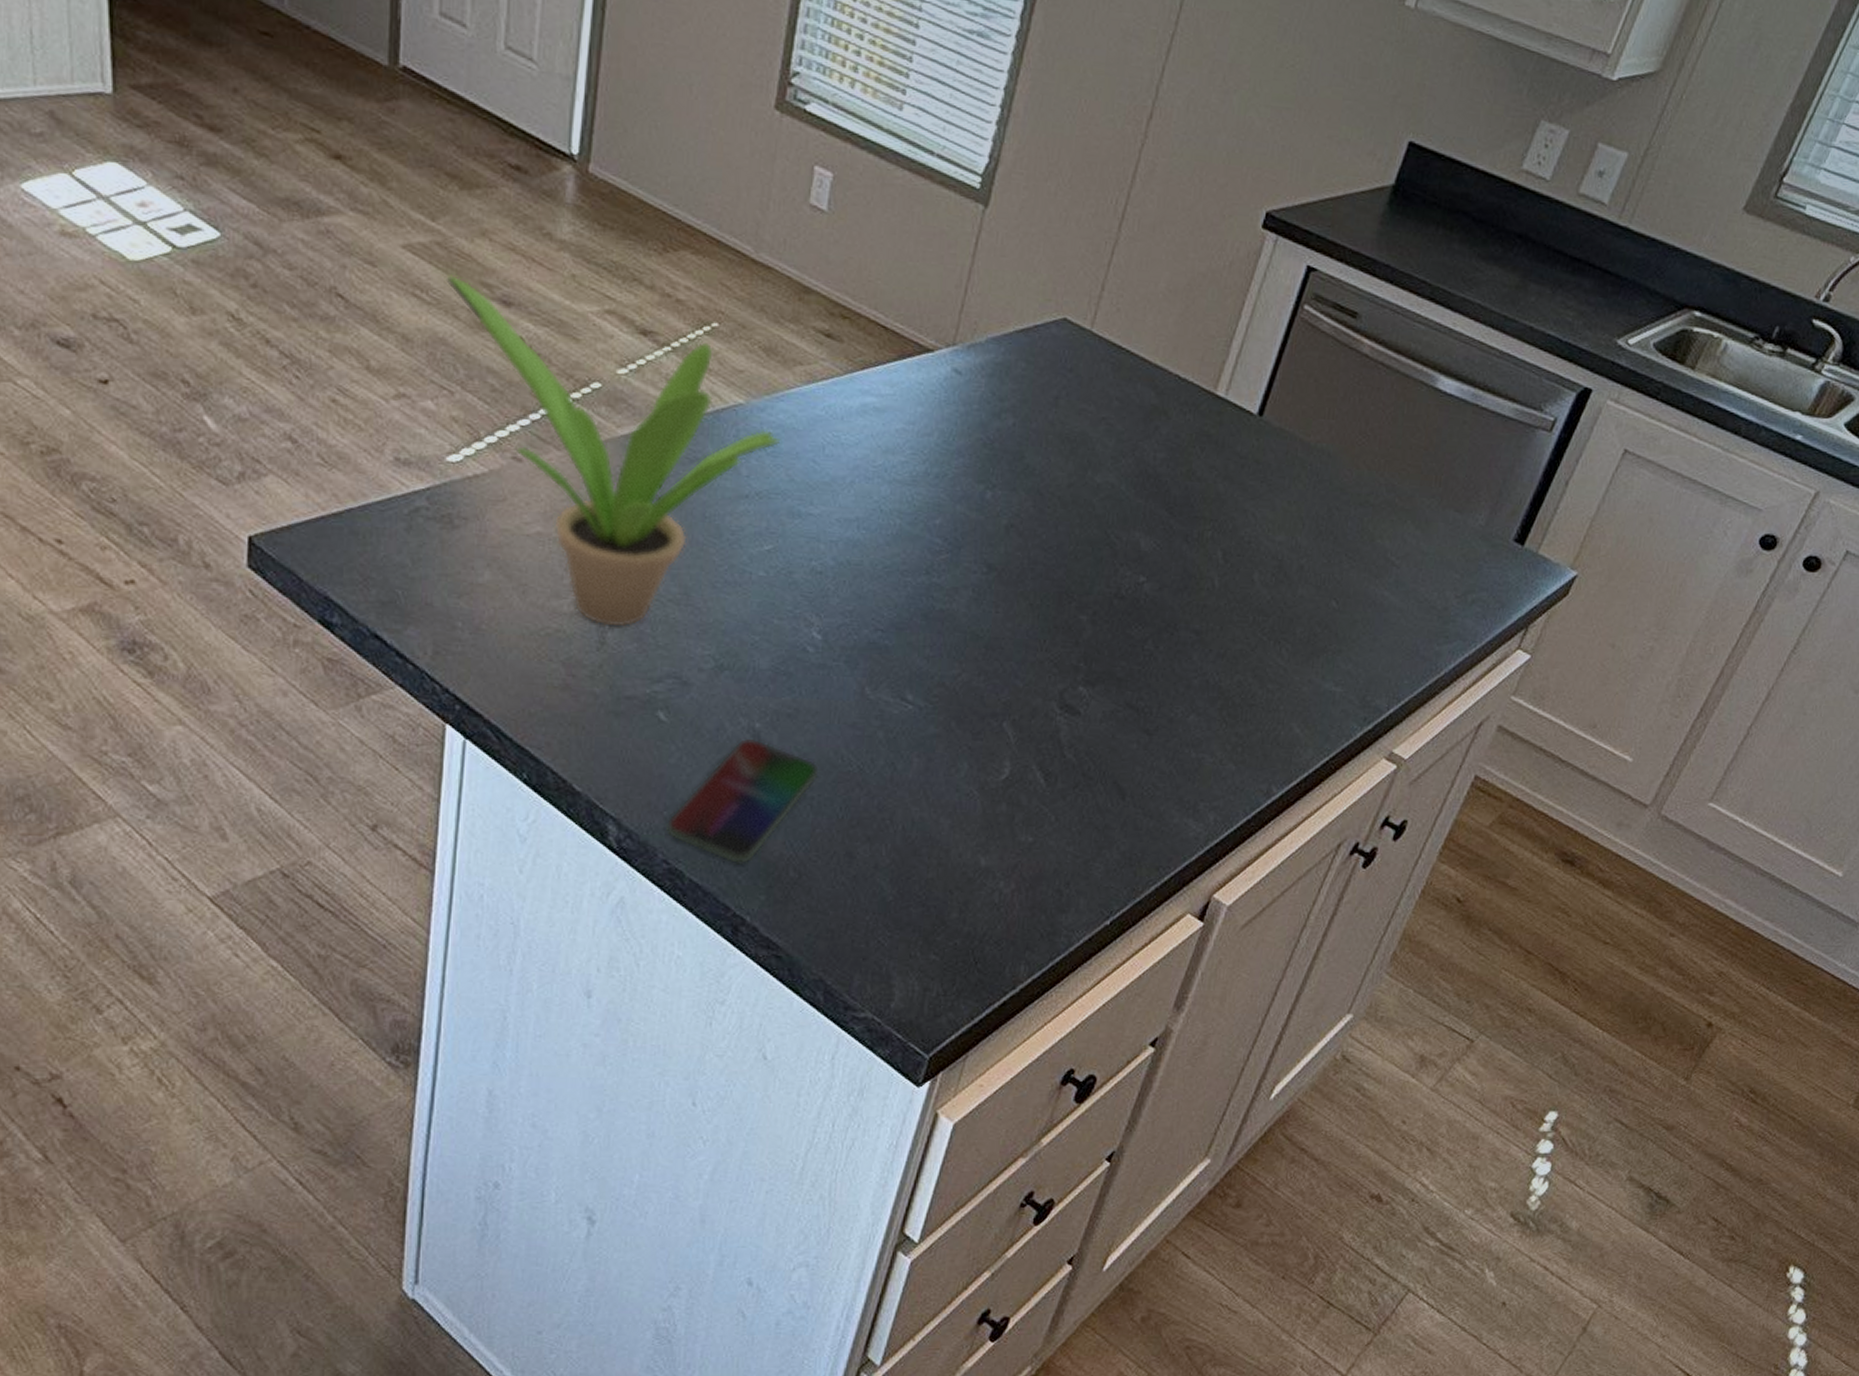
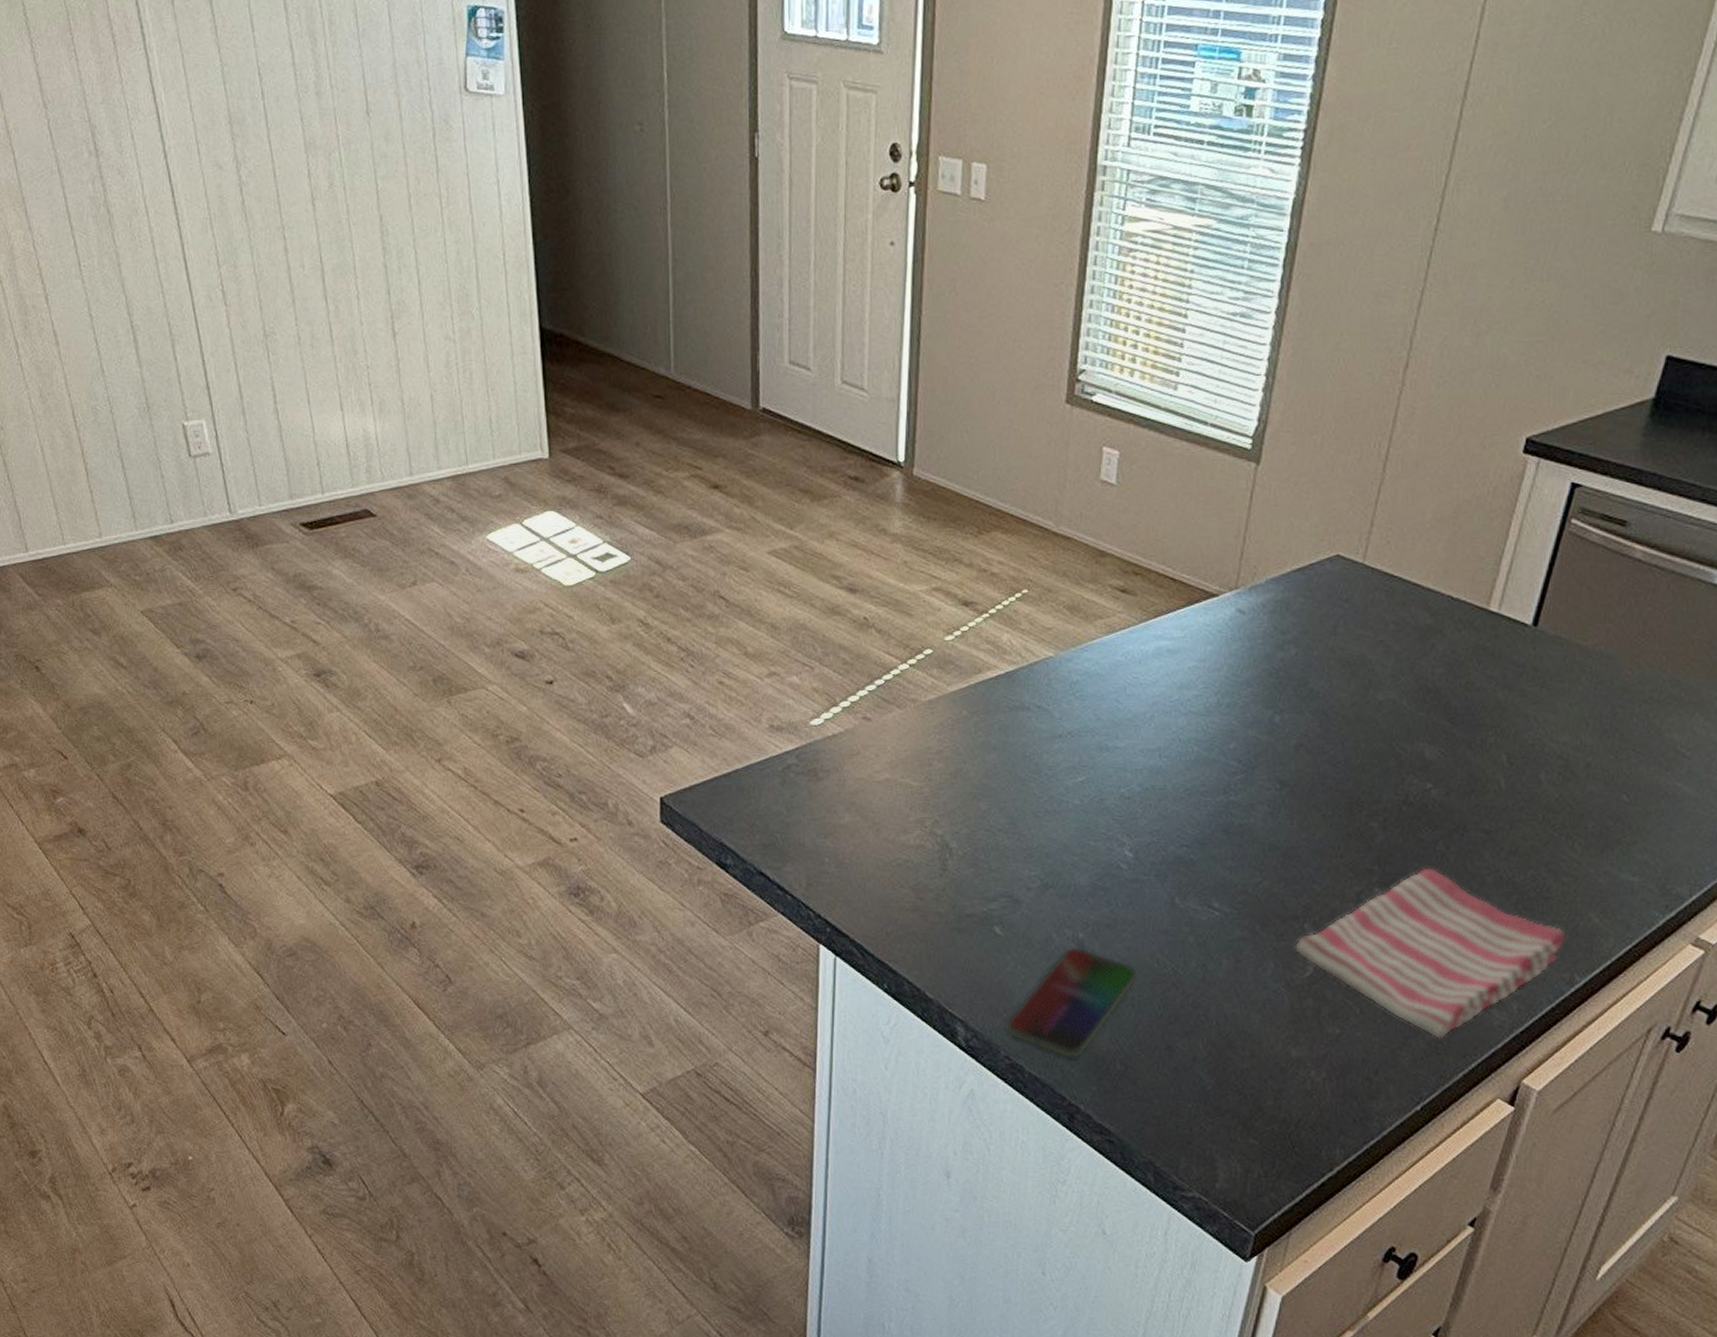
potted plant: present [445,275,781,627] -> none [803,572,1087,855]
dish towel: none [991,667,1266,851] -> present [1295,867,1566,1040]

